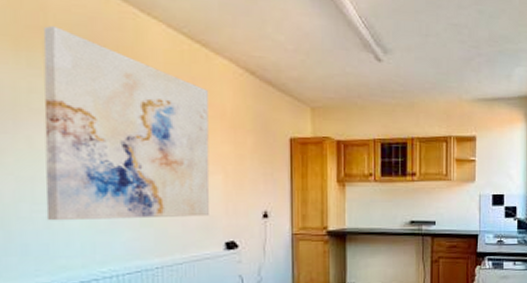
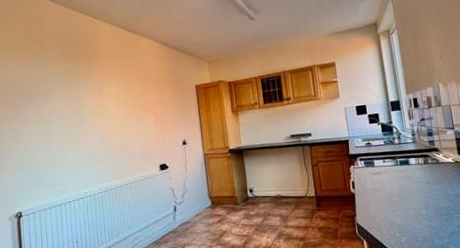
wall art: present [42,26,210,221] -> none [43,38,147,162]

